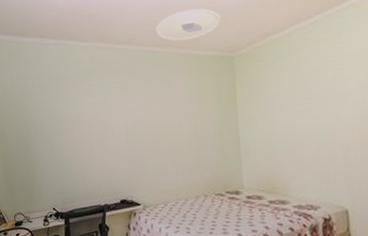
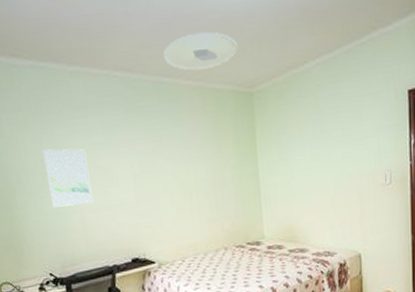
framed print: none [56,106,92,153] -> present [43,149,94,208]

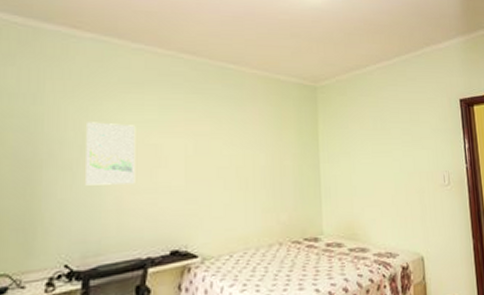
ceiling light: present [163,31,238,71] -> none [231,28,304,62]

